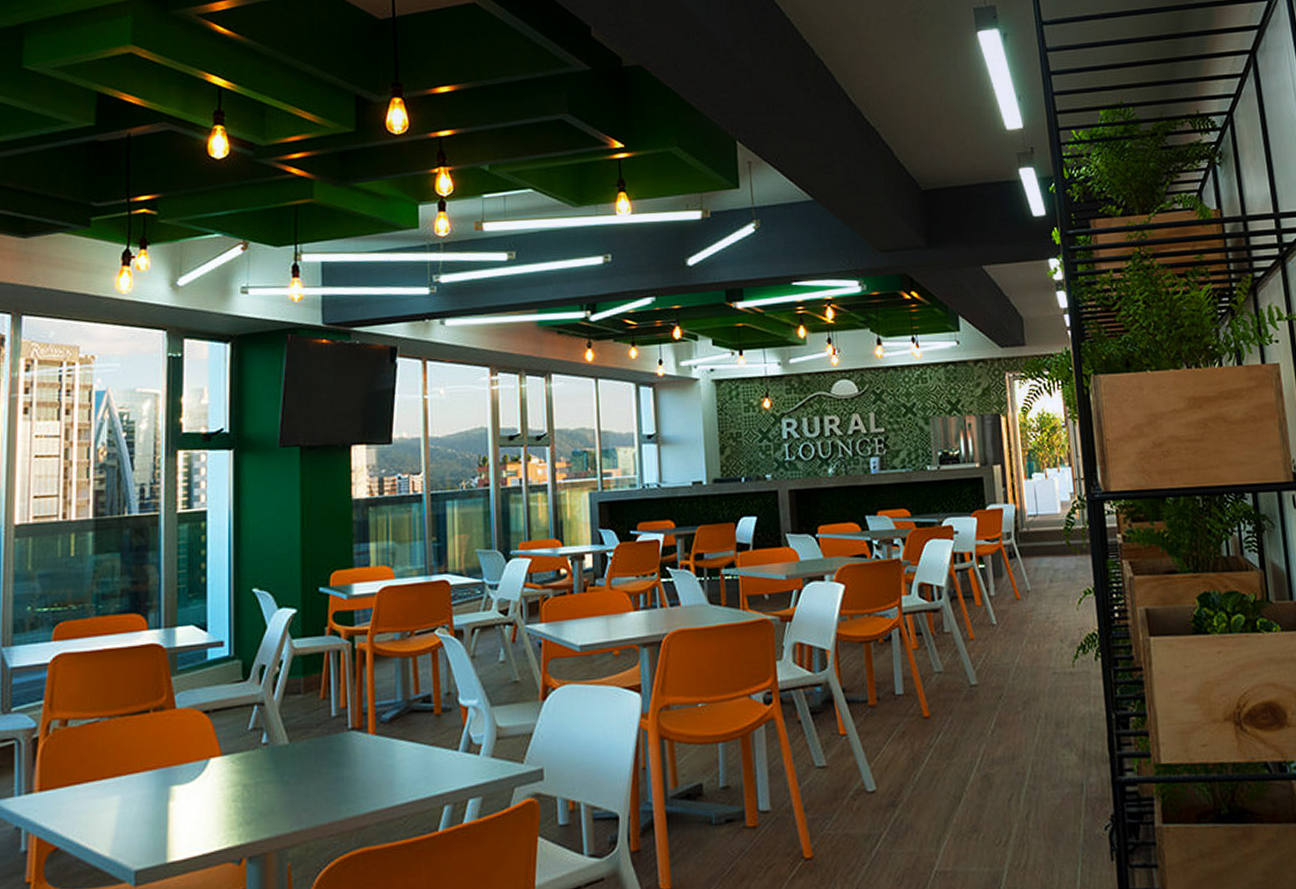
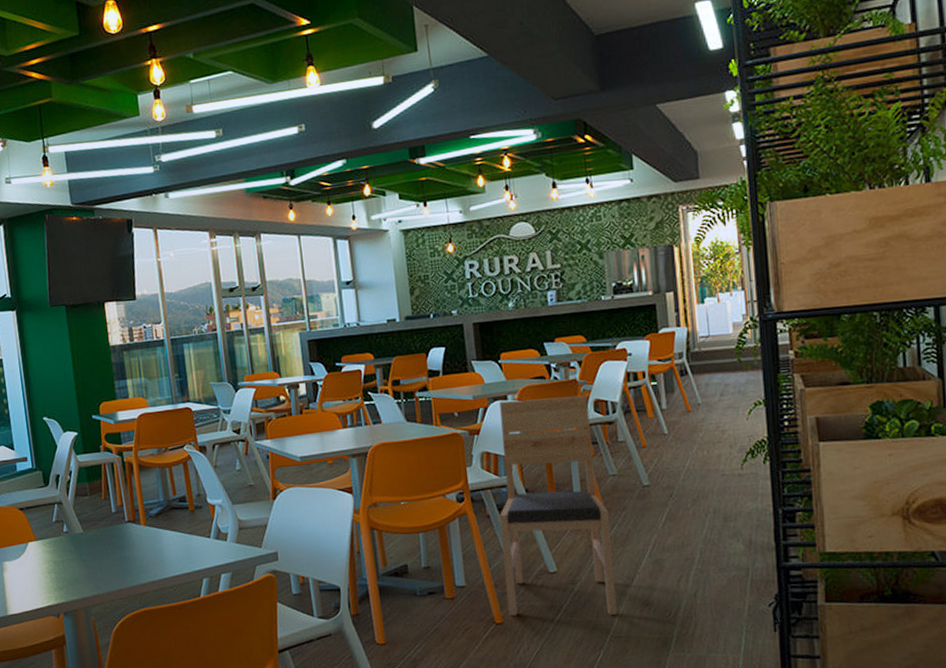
chair: none [813,577,944,849] -> present [499,395,618,616]

